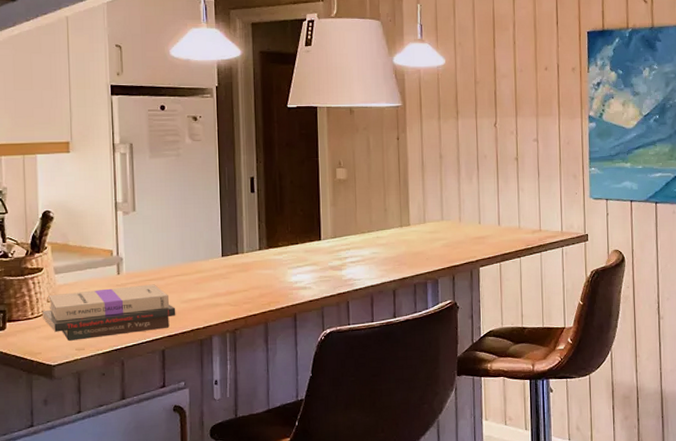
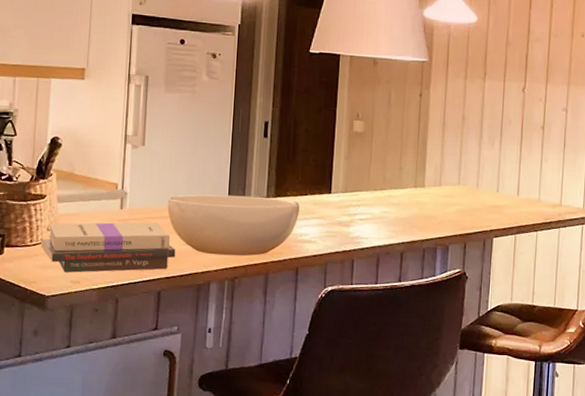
bowl: none [164,249,292,310] -> present [168,194,300,256]

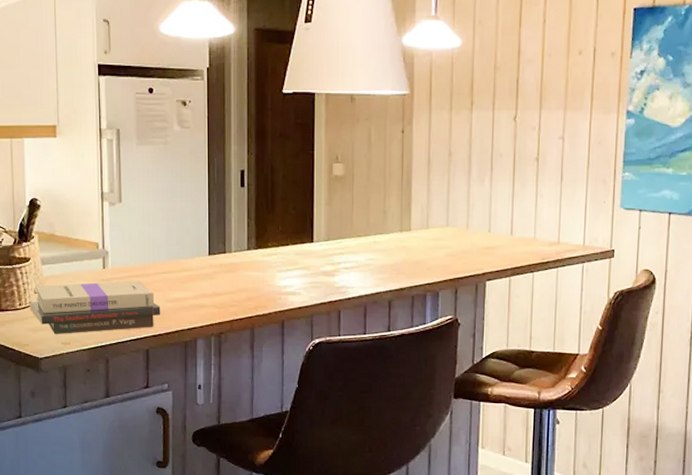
bowl: present [168,194,300,256] -> none [149,249,282,311]

